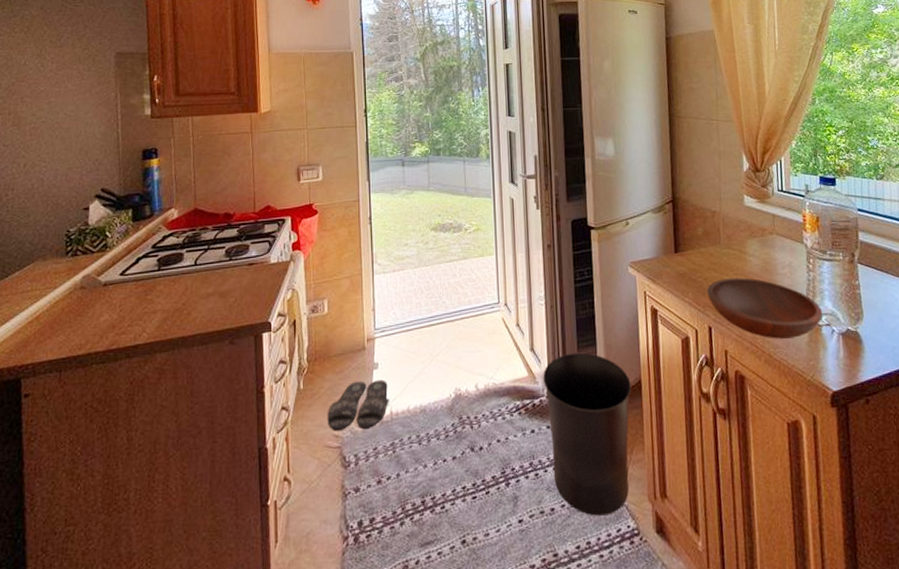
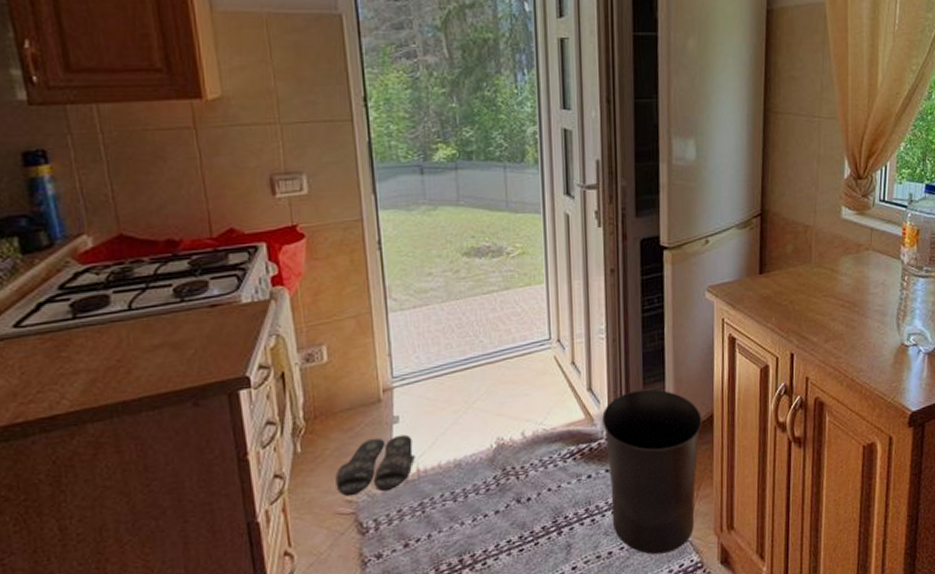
wooden bowl: present [706,277,823,339] -> none [791,299,912,363]

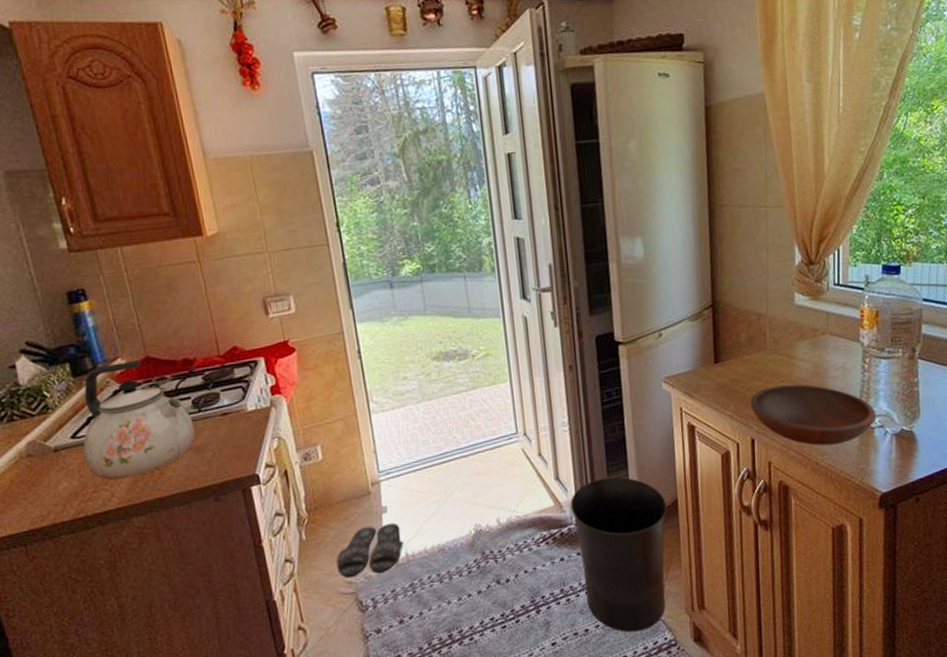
kettle: none [27,238,176,379] -> present [83,360,196,480]
wooden bowl: none [791,299,912,363] -> present [749,384,877,446]

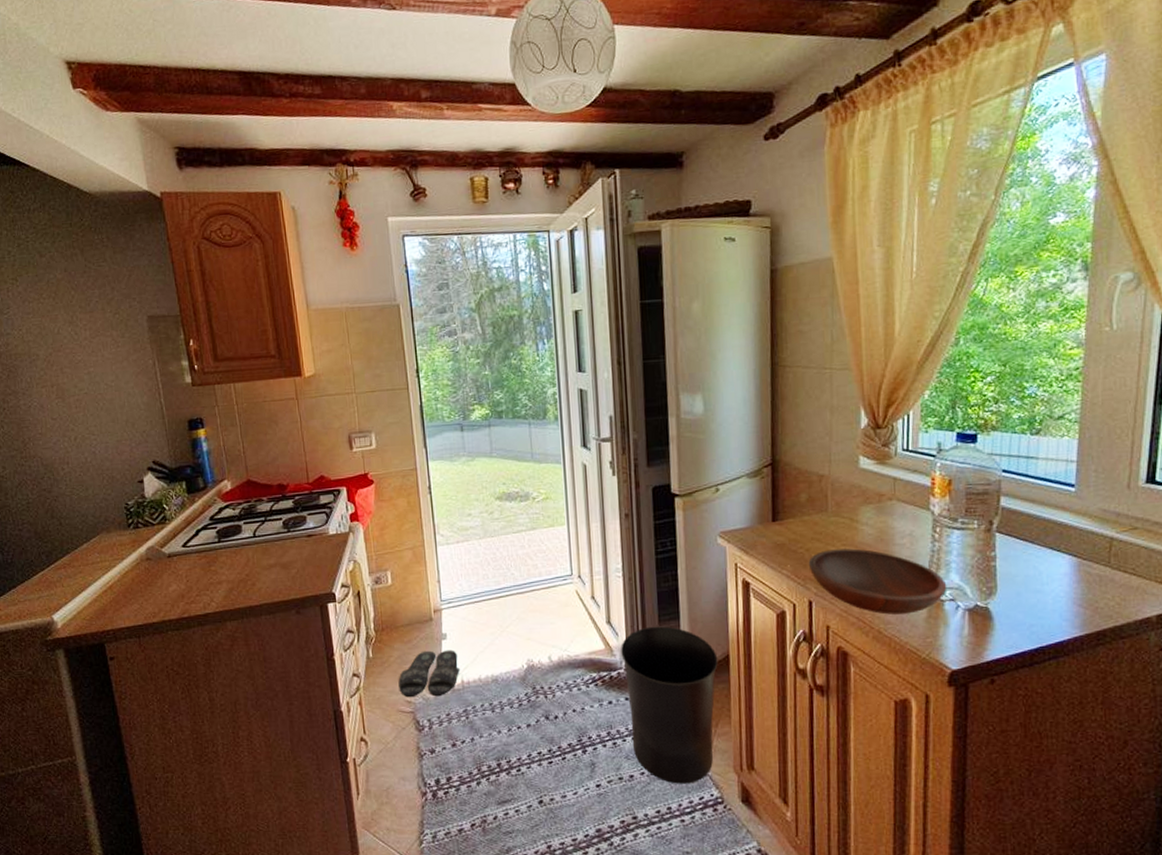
kettle: present [83,360,196,480] -> none [191,483,284,587]

